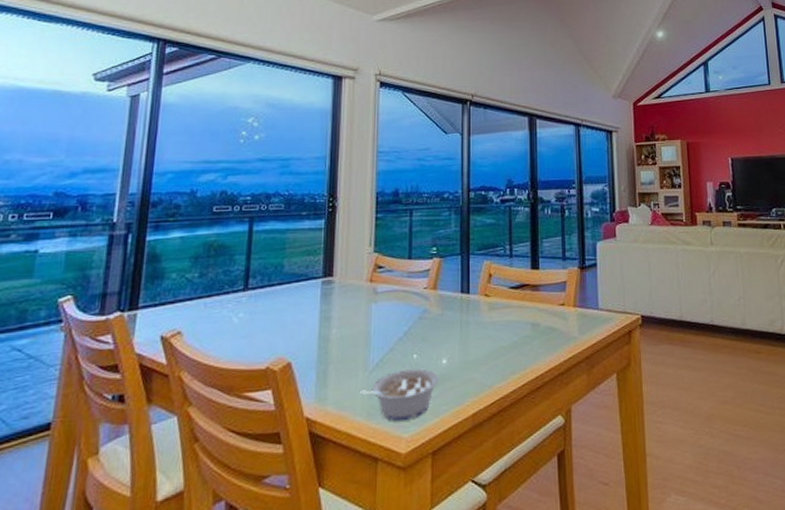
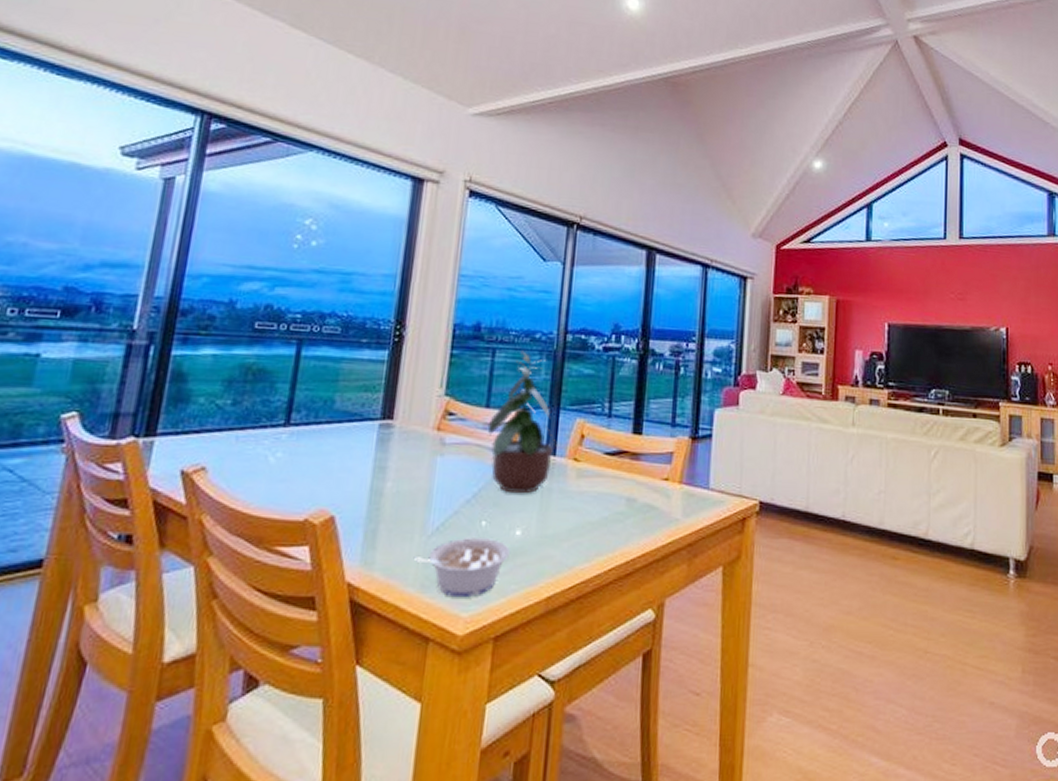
potted plant: none [411,209,471,329] -> present [487,350,558,494]

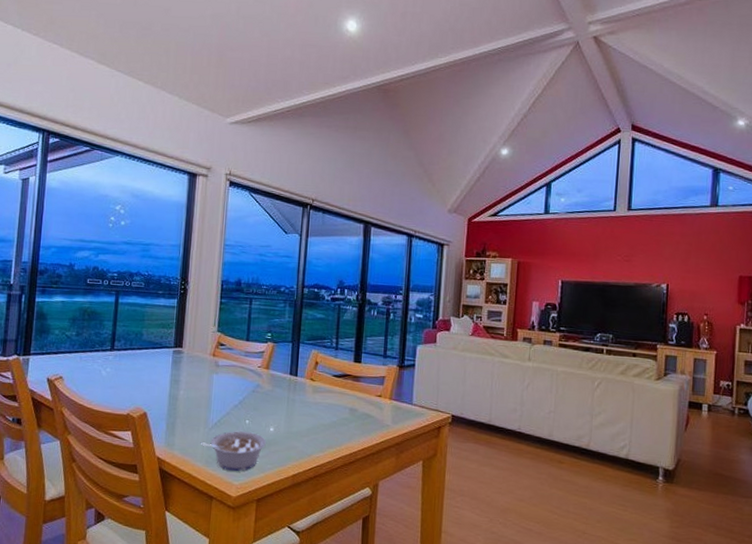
potted plant: present [487,350,558,494] -> none [248,300,299,403]

